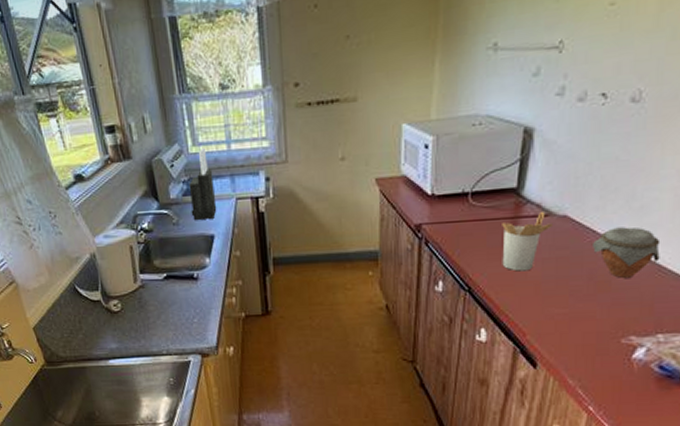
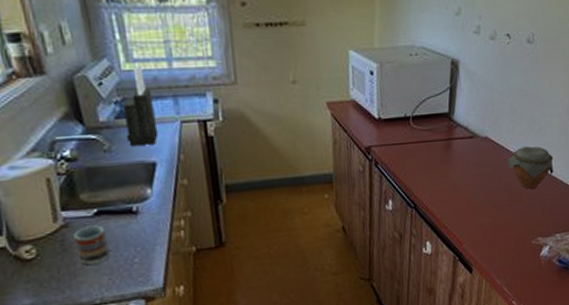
cup: none [148,287,175,320] -> present [74,225,110,265]
utensil holder: present [502,212,552,272] -> none [438,134,477,188]

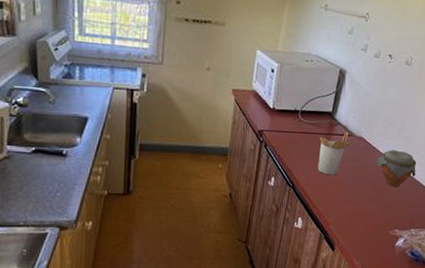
cup: present [74,225,110,265] -> none [13,160,39,192]
knife block: present [122,64,159,146] -> none [68,38,95,103]
utensil holder: none [438,134,477,188] -> present [317,133,353,176]

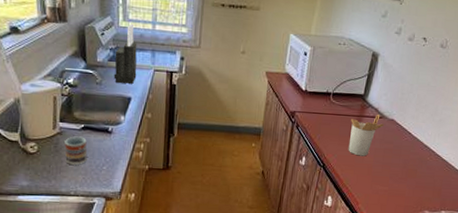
cup: none [13,160,39,192] -> present [64,136,88,165]
knife block: none [68,38,95,103] -> present [113,23,137,84]
jar: present [376,150,417,187] -> none [407,132,450,169]

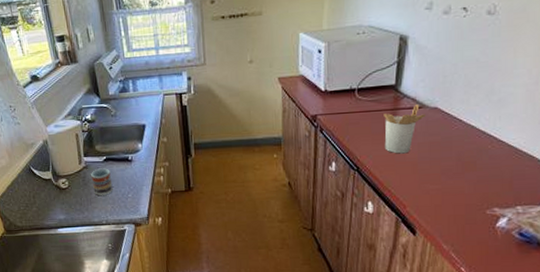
knife block: present [113,23,137,84] -> none [124,53,148,112]

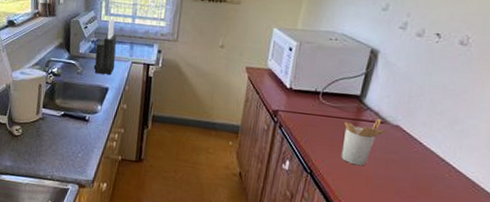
cup: present [91,168,113,195] -> none [45,122,66,150]
knife block: none [124,53,148,112] -> present [93,17,117,75]

